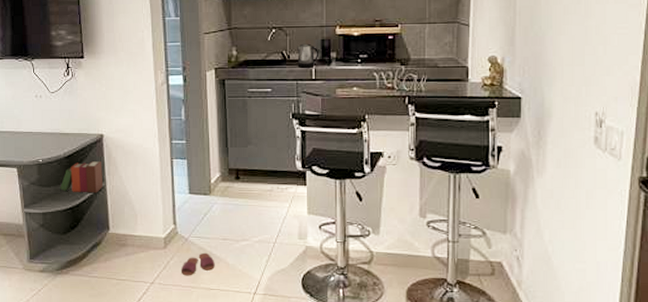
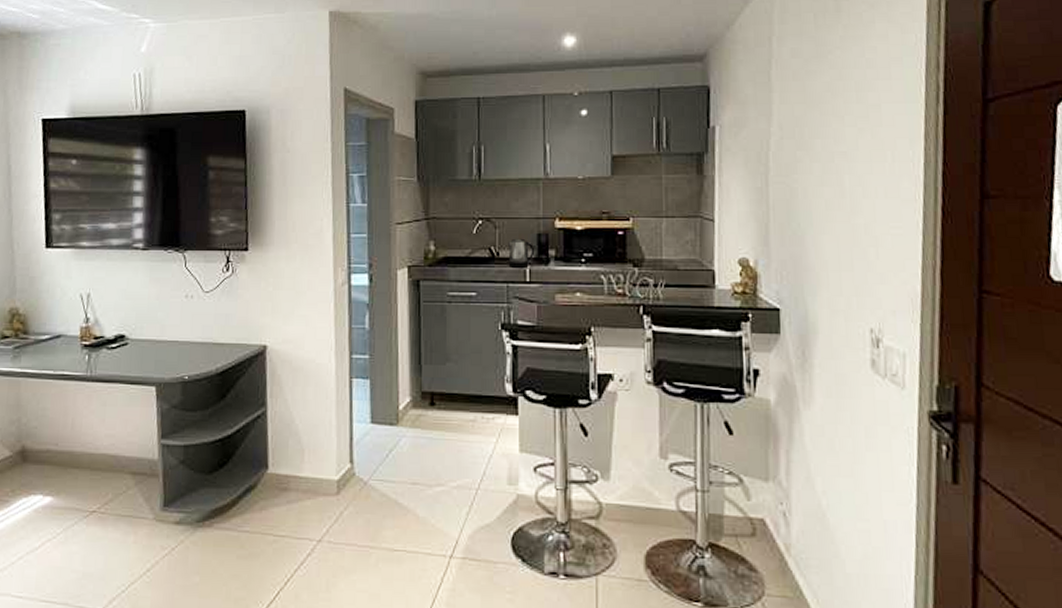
books: present [60,160,103,193] -> none [208,378,264,421]
slippers: present [182,252,215,276] -> none [358,501,401,532]

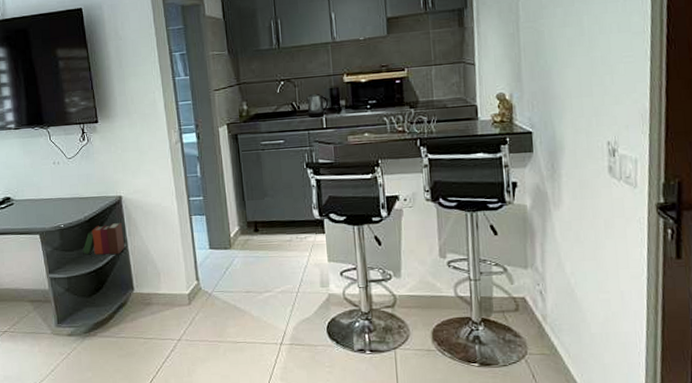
books: none [208,378,264,421] -> present [83,222,124,255]

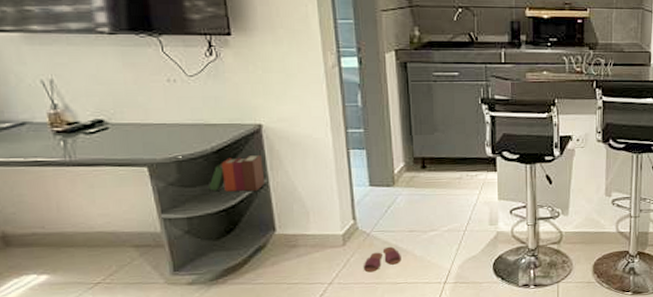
slippers: none [207,306,240,331] -> present [364,246,401,273]
kettle: present [306,93,329,118] -> none [485,25,509,51]

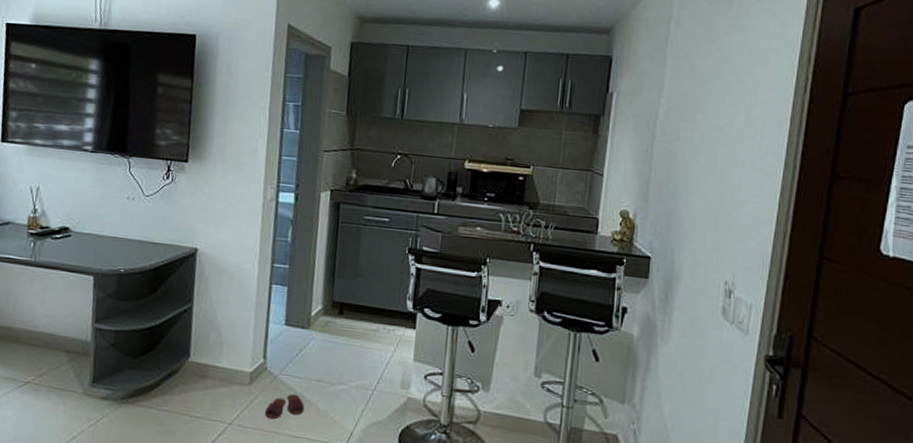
books: present [209,154,264,192] -> none [140,276,192,314]
kettle: none [485,25,509,51] -> present [420,174,445,201]

